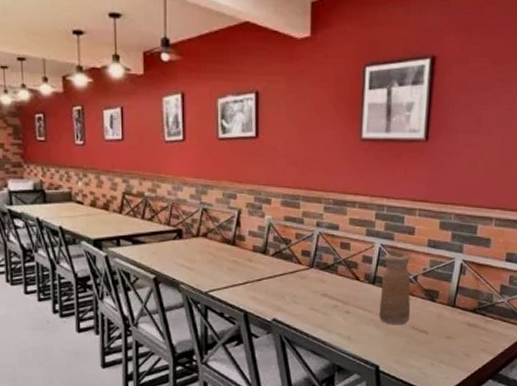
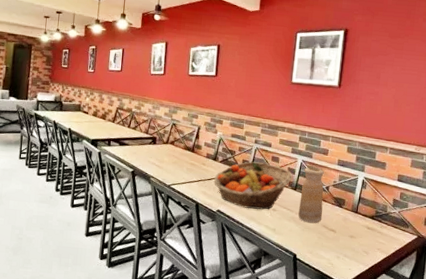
fruit basket: none [264,252,370,314] -> present [213,161,293,210]

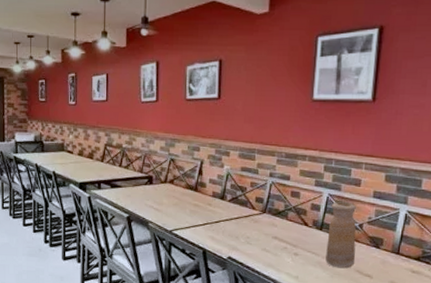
fruit basket: present [213,161,293,210] -> none [222,199,318,255]

